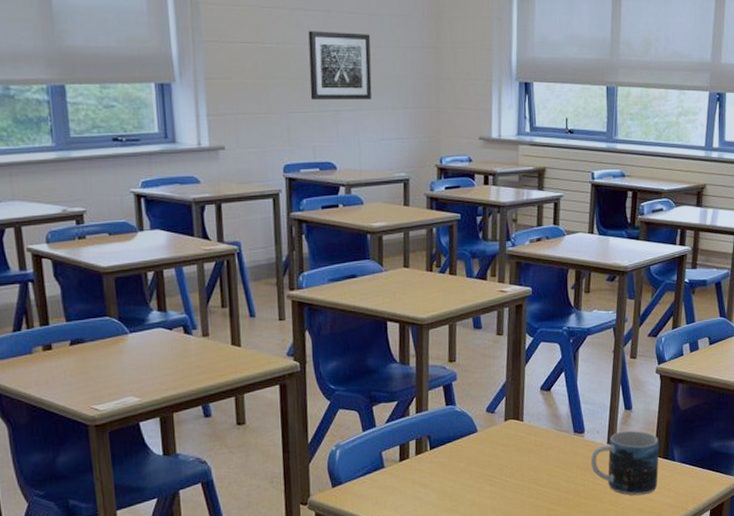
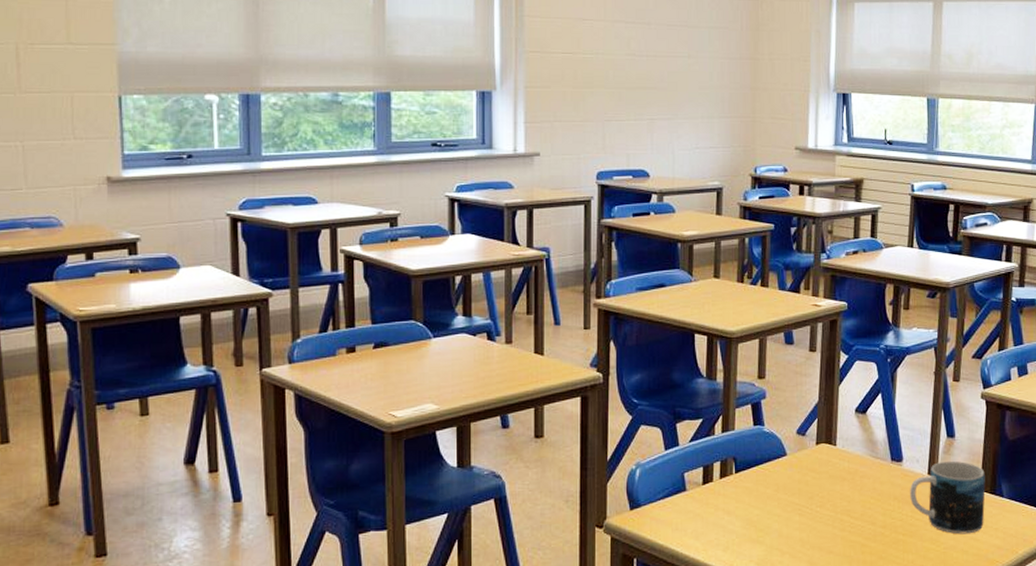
wall art: present [308,31,372,100] -> none [627,42,689,109]

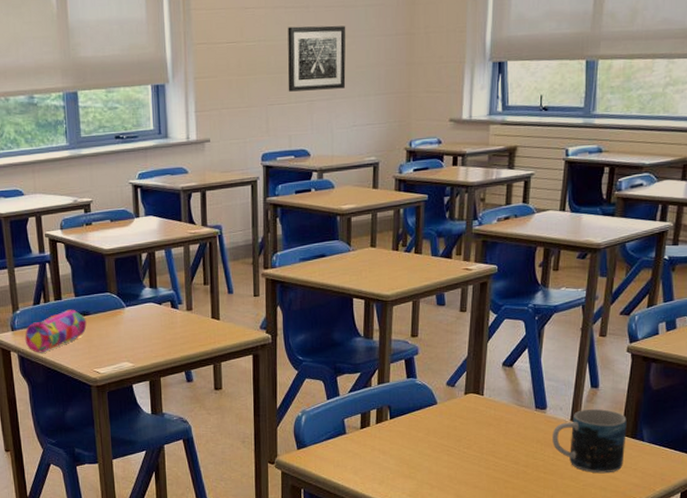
pencil case: none [305,339,384,392] -> present [25,309,87,353]
wall art: none [627,42,689,109] -> present [287,25,346,92]

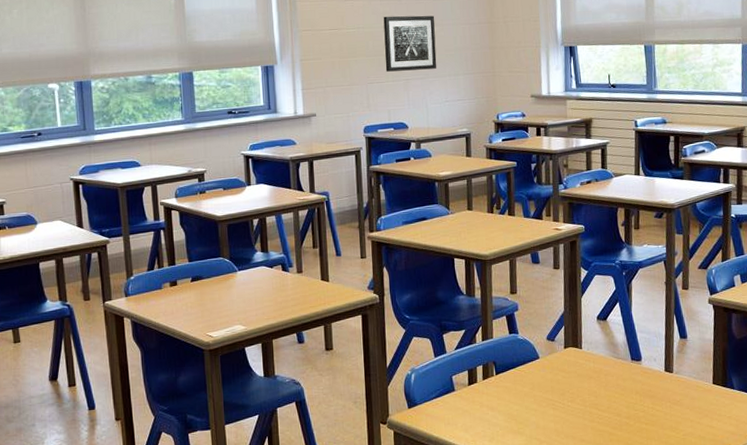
pencil case: present [25,309,87,353] -> none [138,274,200,318]
mug: present [552,408,627,474] -> none [649,358,718,423]

